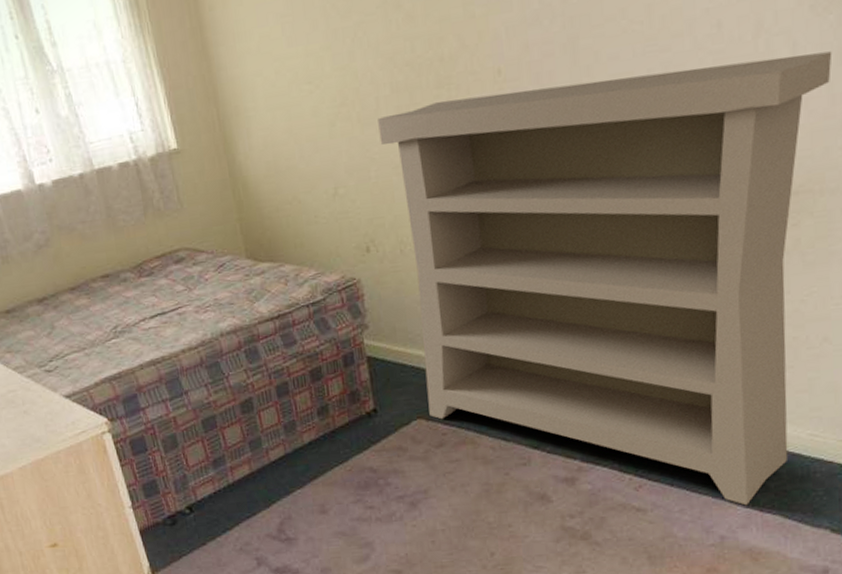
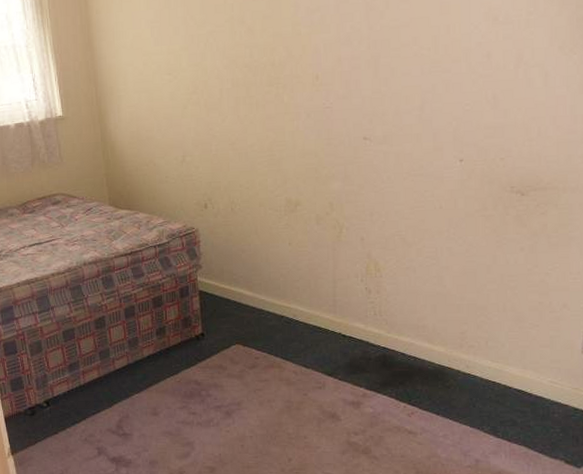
bookshelf: present [378,51,833,506] -> none [220,82,576,436]

